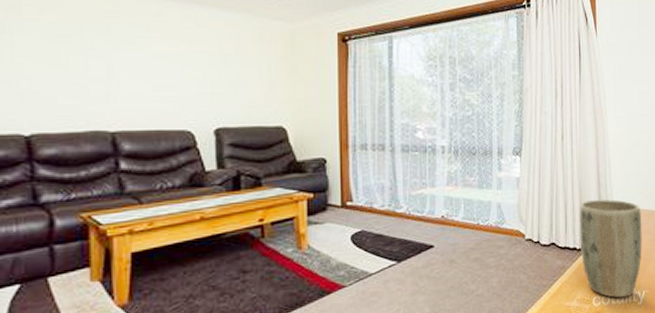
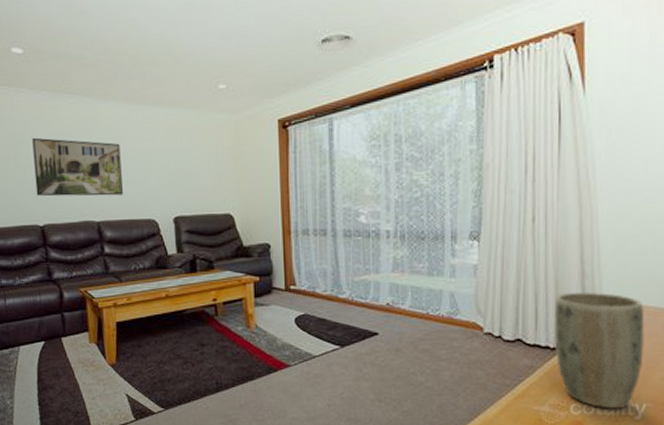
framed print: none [20,26,149,102] -> present [32,137,123,197]

